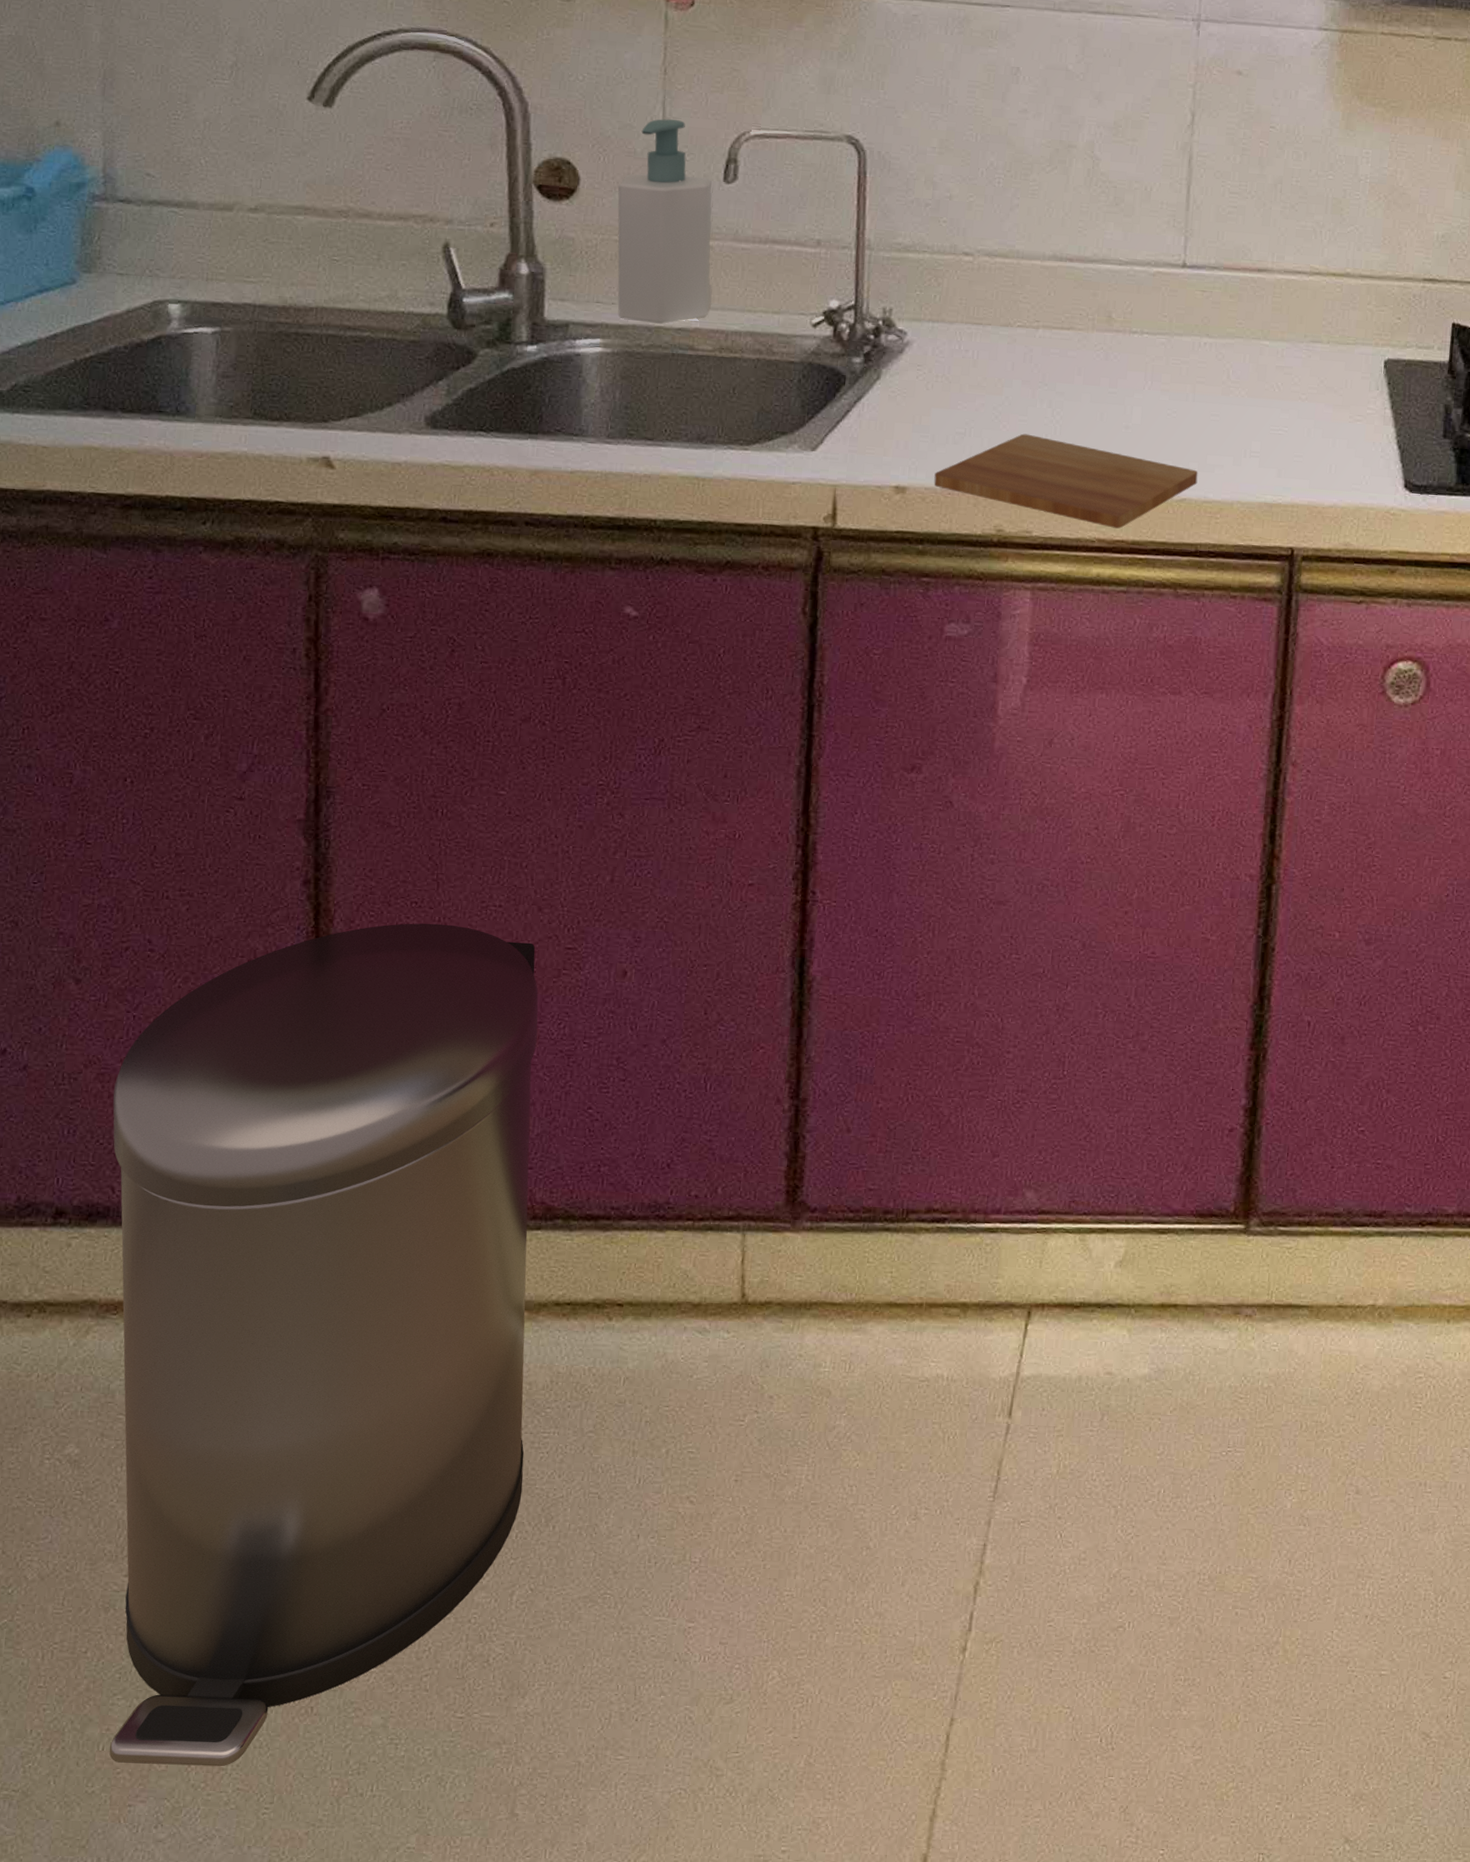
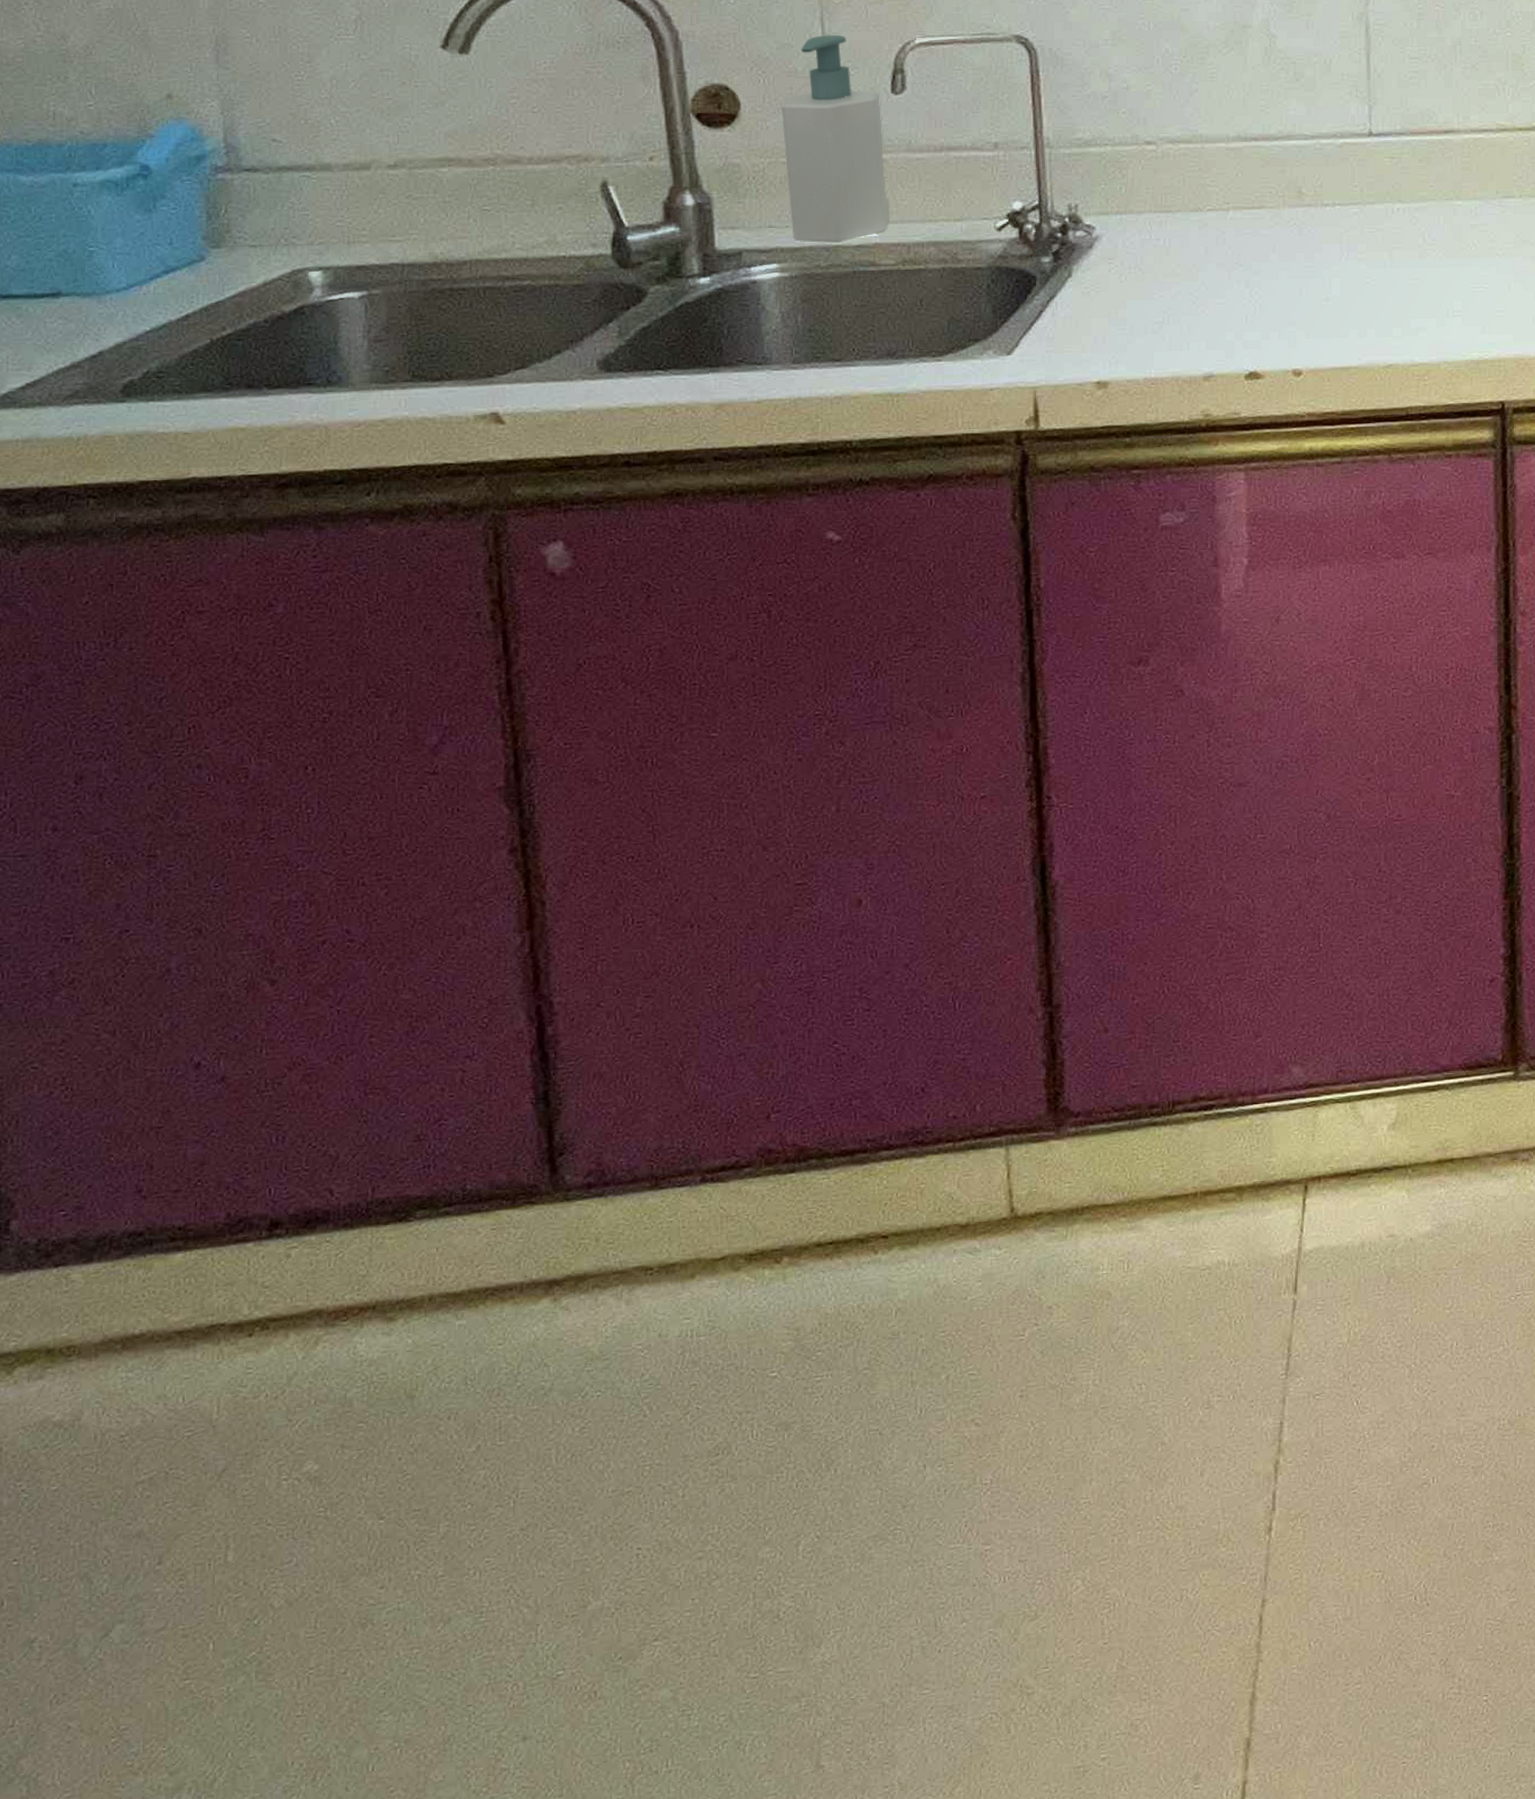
pedal bin: present [109,923,539,1767] -> none [322,875,799,1781]
cutting board: present [934,433,1198,529] -> none [1136,316,1403,401]

